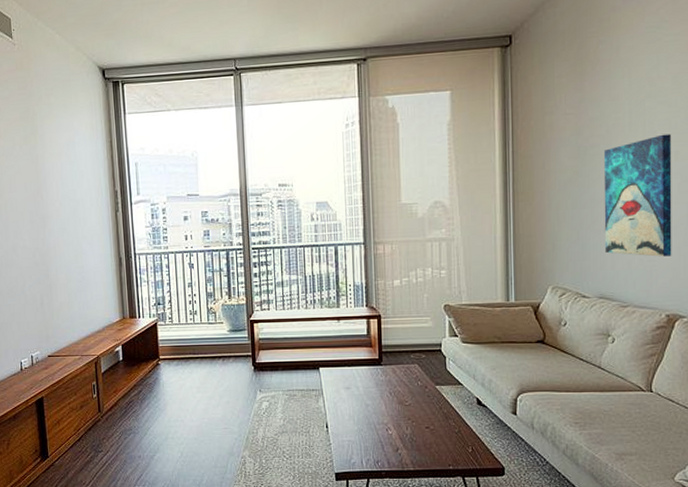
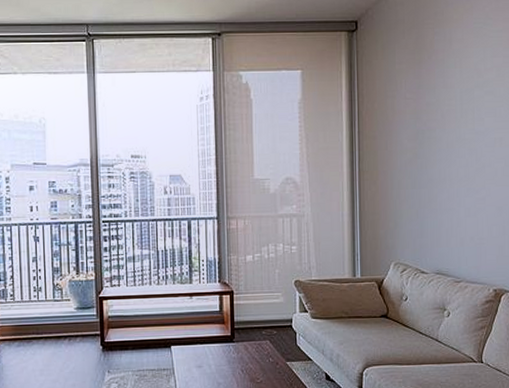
wall art: present [603,134,672,257] -> none [439,121,498,235]

